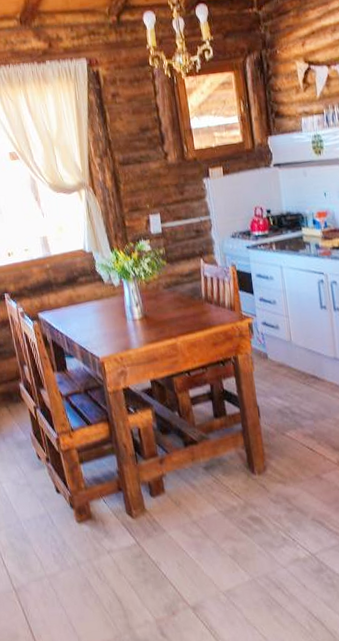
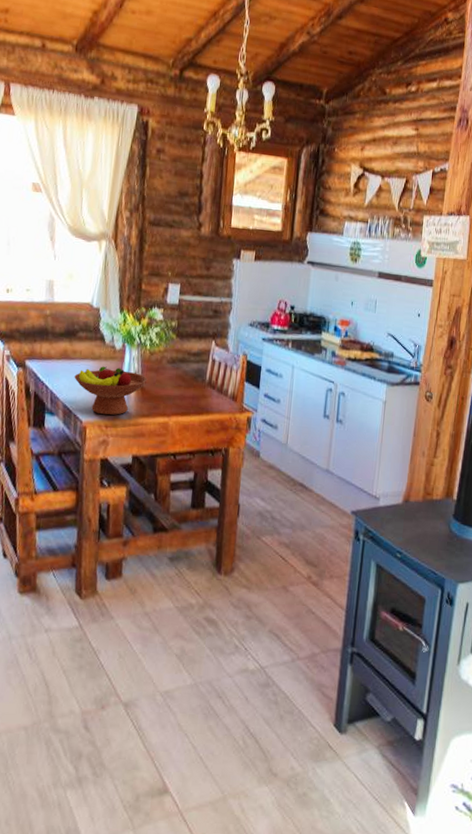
fruit bowl: none [83,302,149,349] -> present [74,366,148,416]

